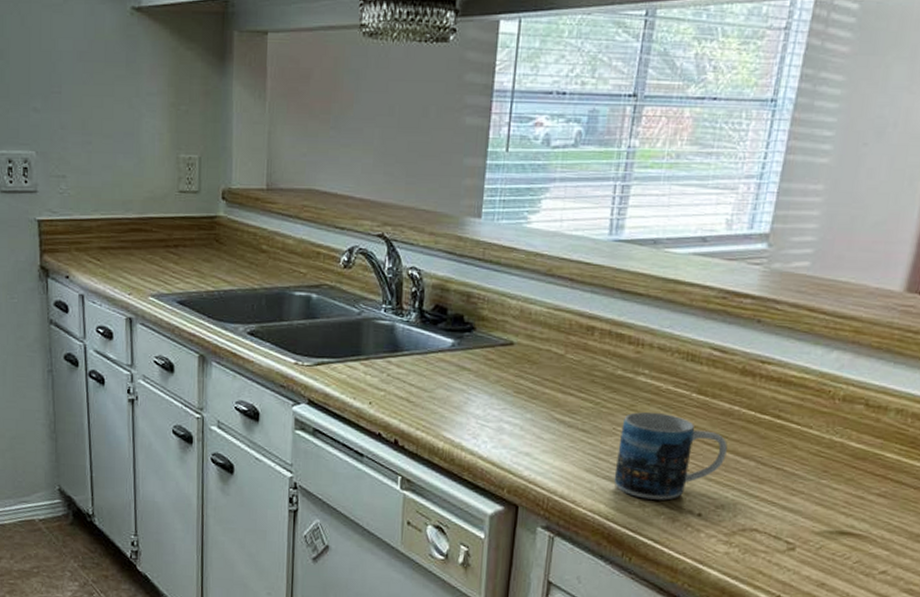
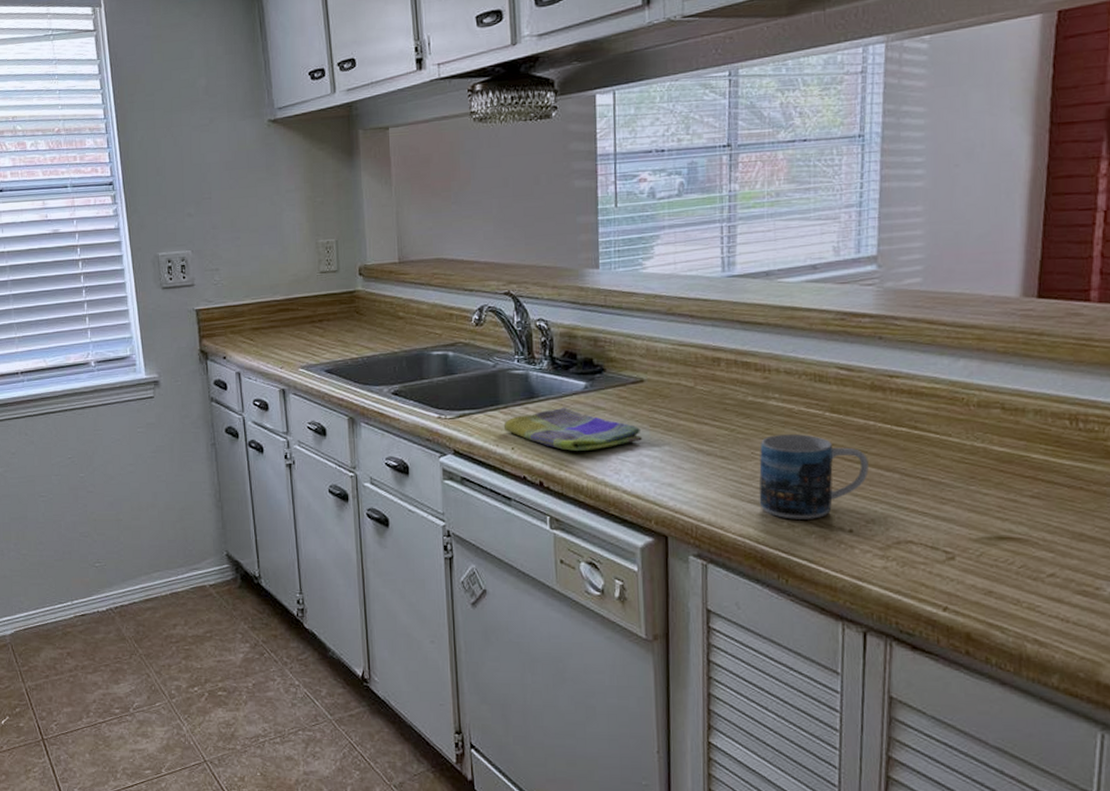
dish towel: none [363,364,506,412] -> present [503,407,643,451]

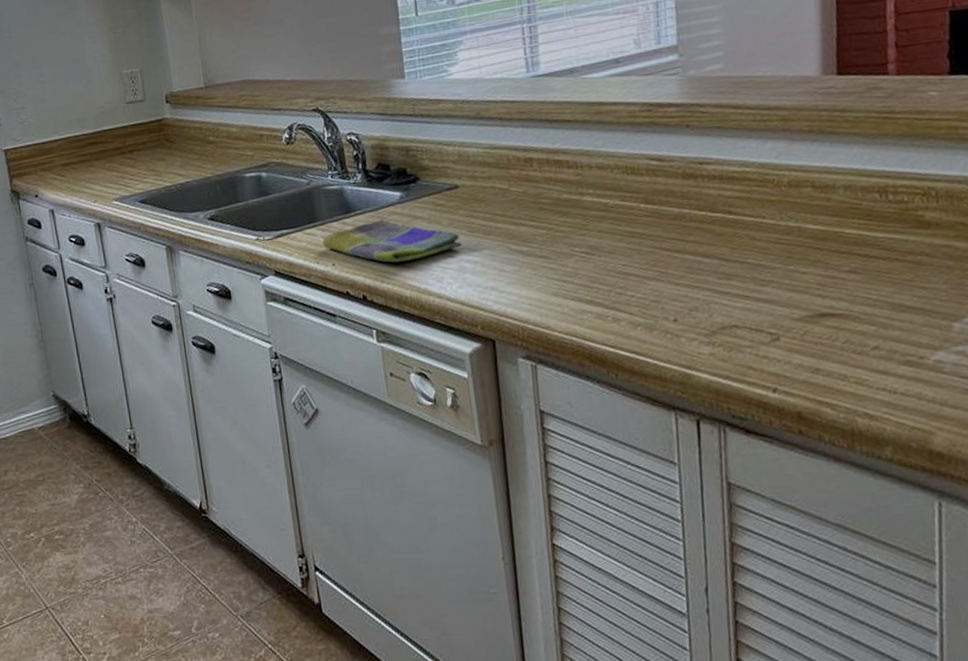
mug: present [759,434,869,519] -> none [579,227,688,314]

